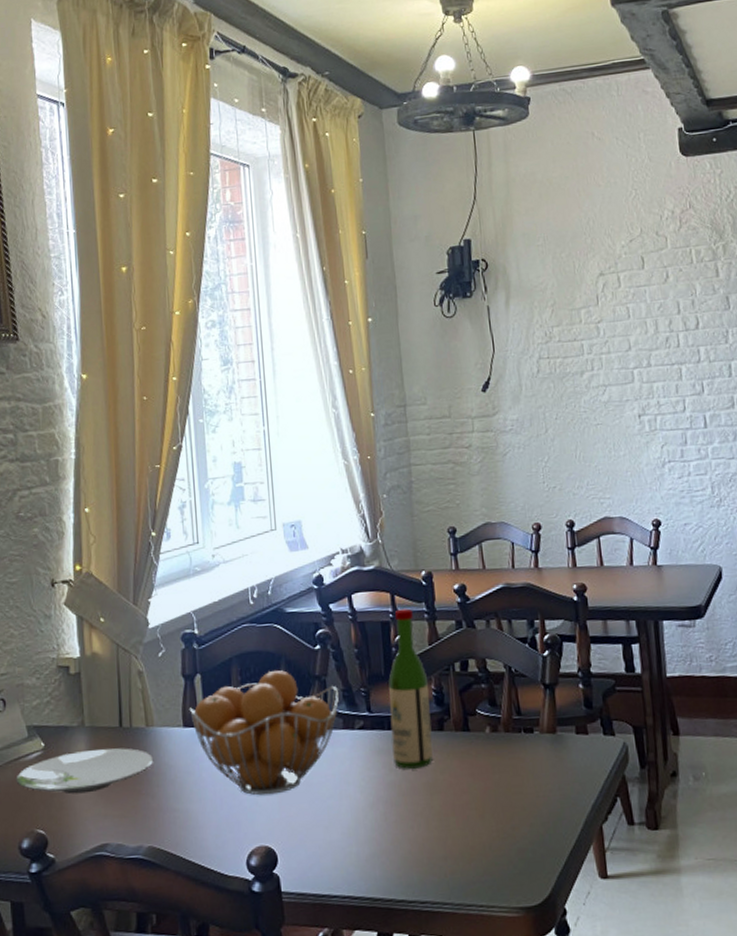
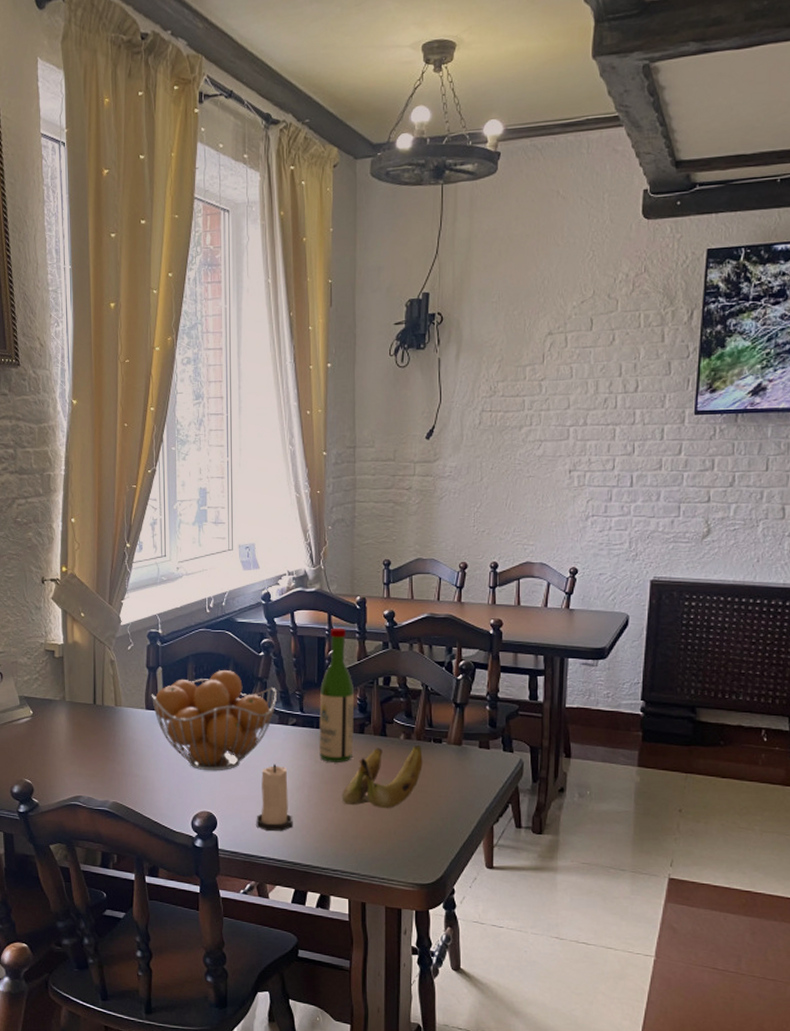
plate: present [16,748,154,794] -> none [9,720,121,755]
candle: none [324,779,370,862] -> present [256,764,293,831]
banana: none [424,737,515,819] -> present [342,744,423,808]

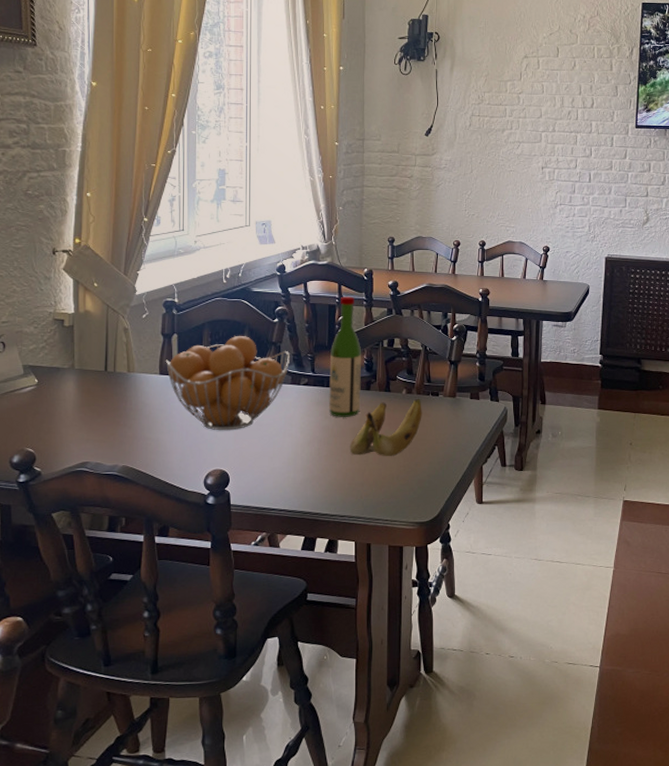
candle: present [256,764,293,831] -> none [268,422,304,484]

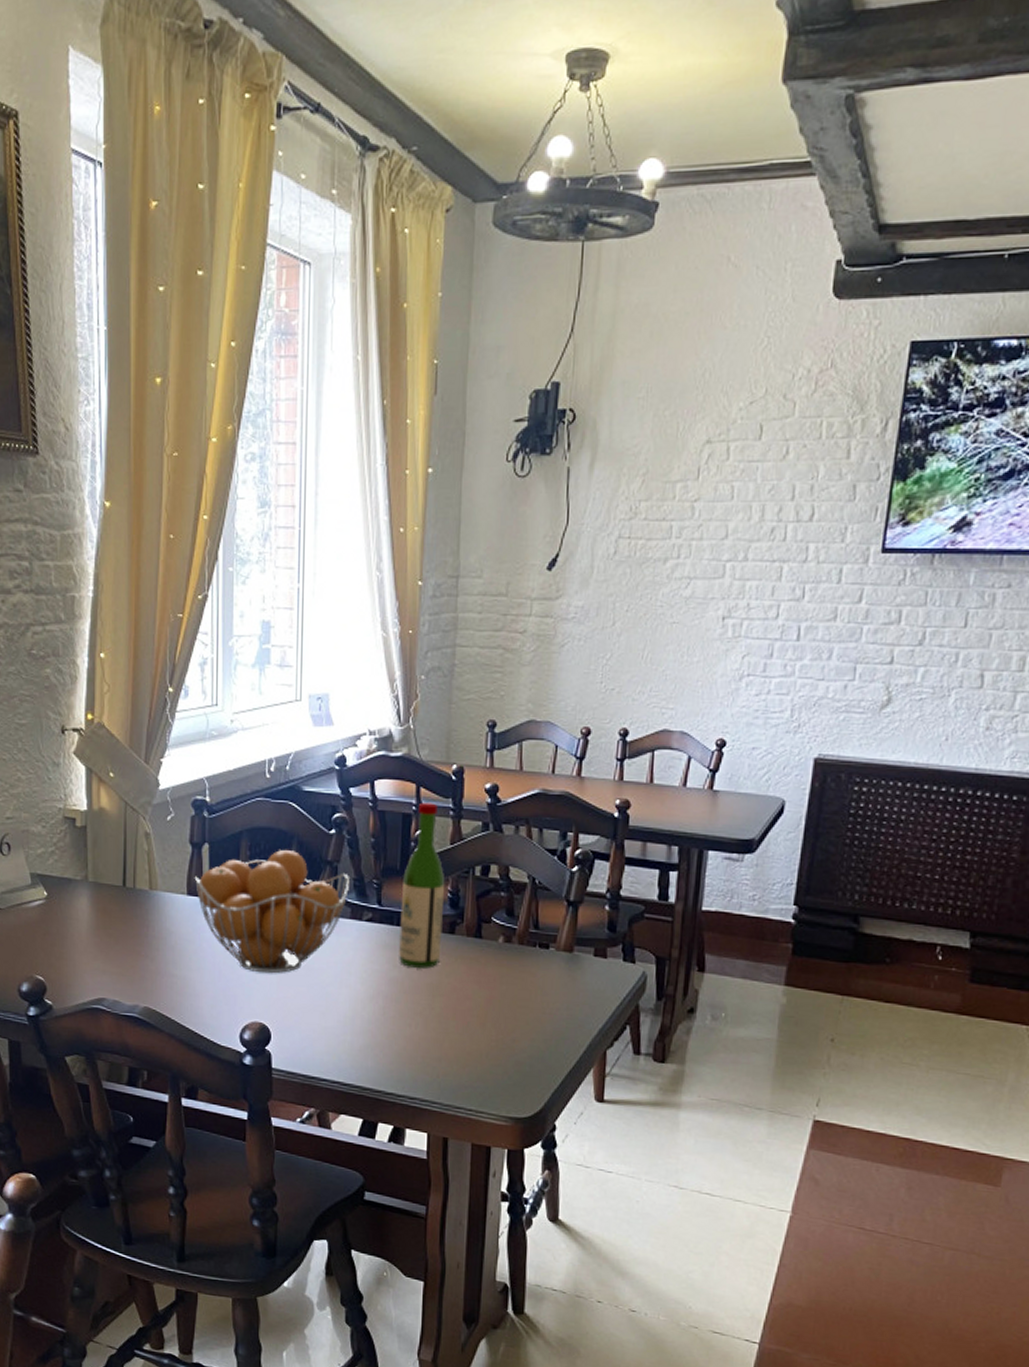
banana: present [349,398,422,456] -> none [424,949,525,1026]

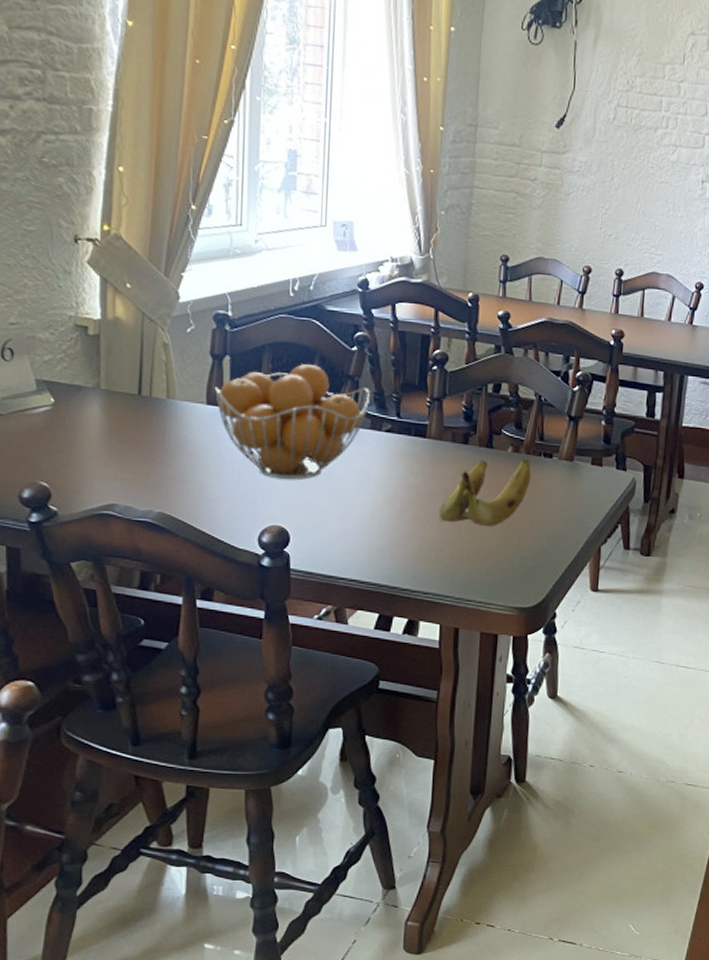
wine bottle: present [399,802,445,968] -> none [416,325,460,475]
banana: none [424,949,525,1026] -> present [439,458,531,526]

